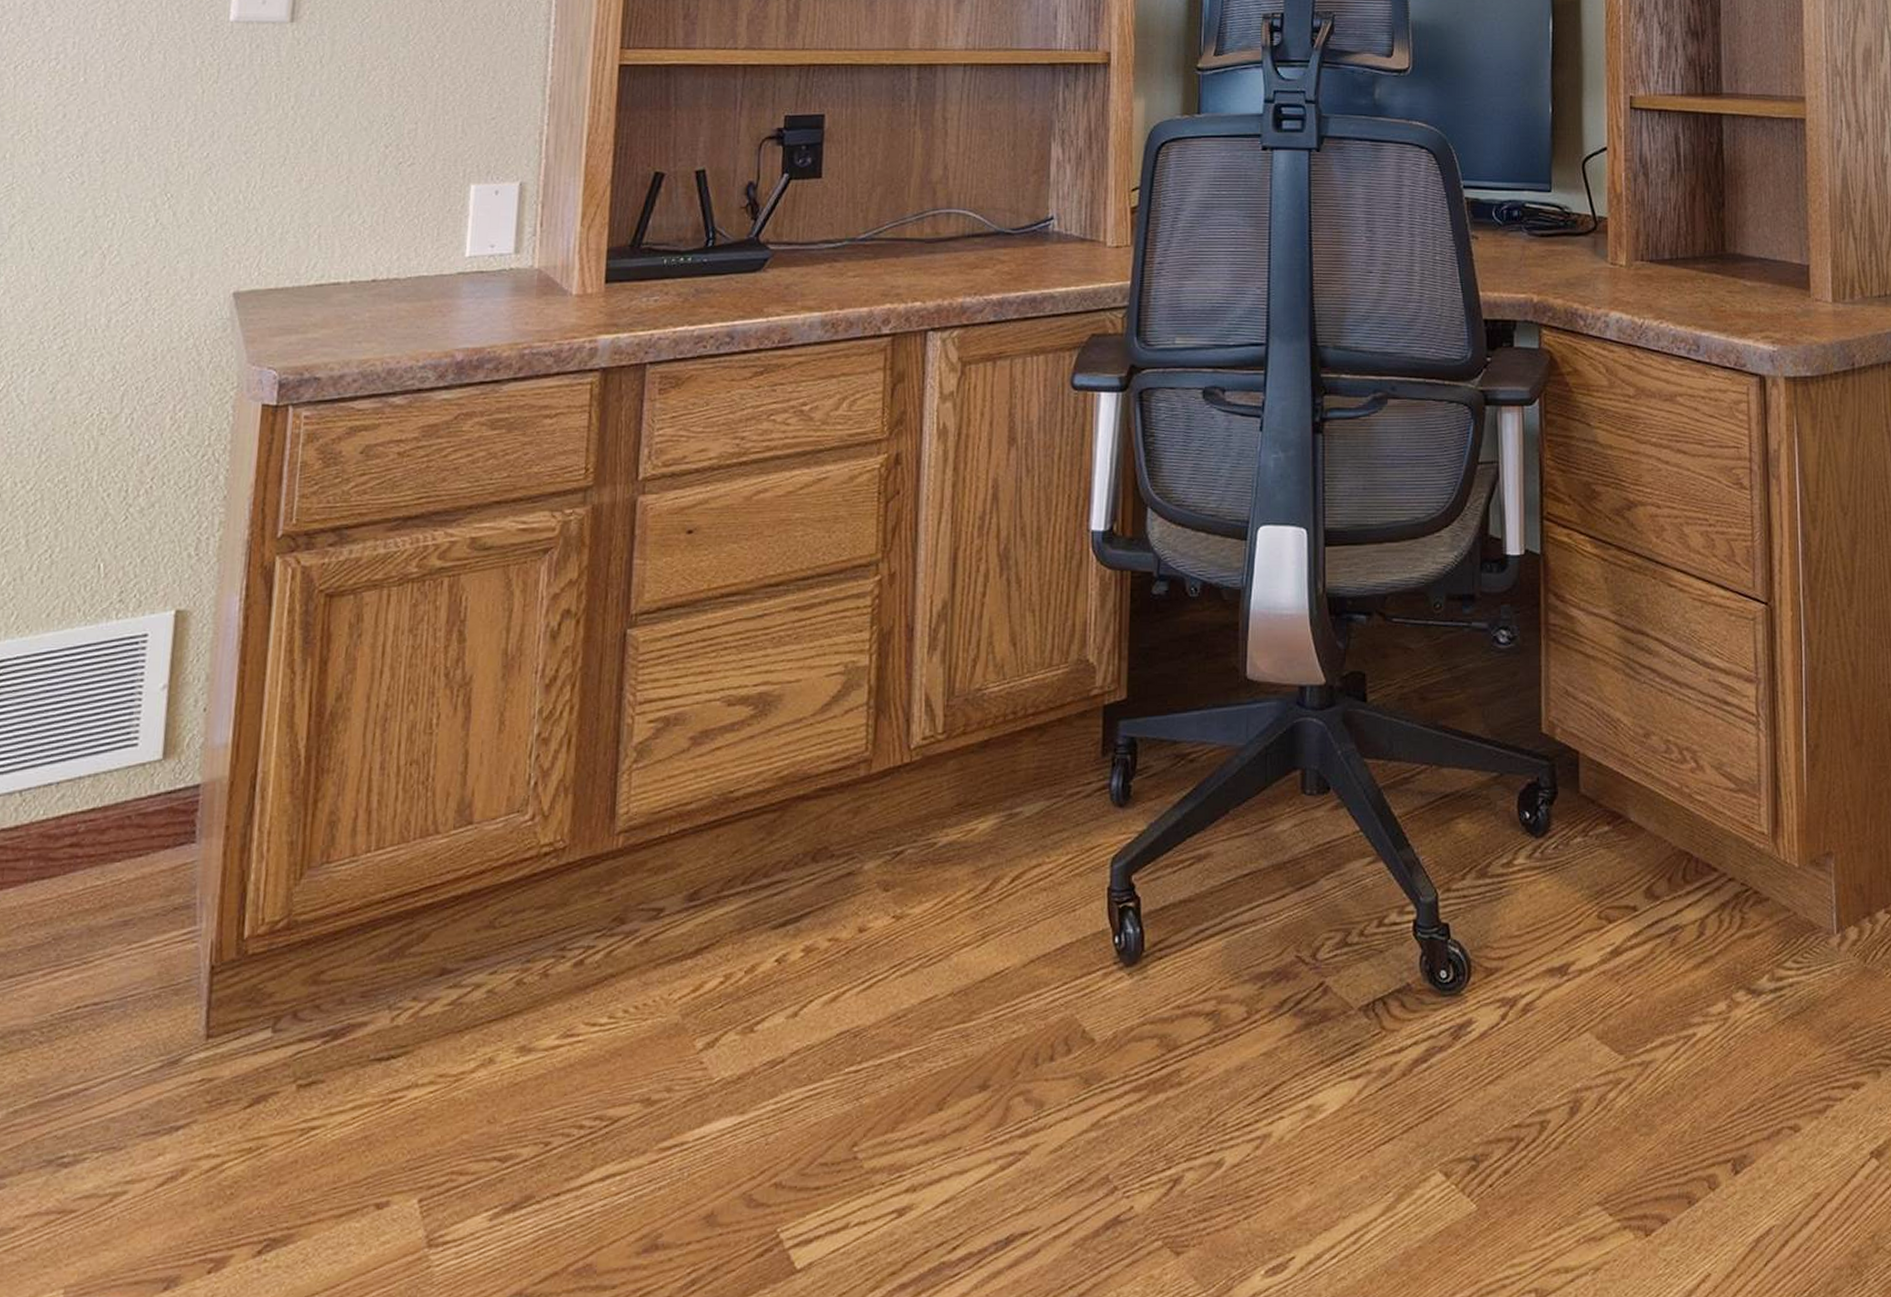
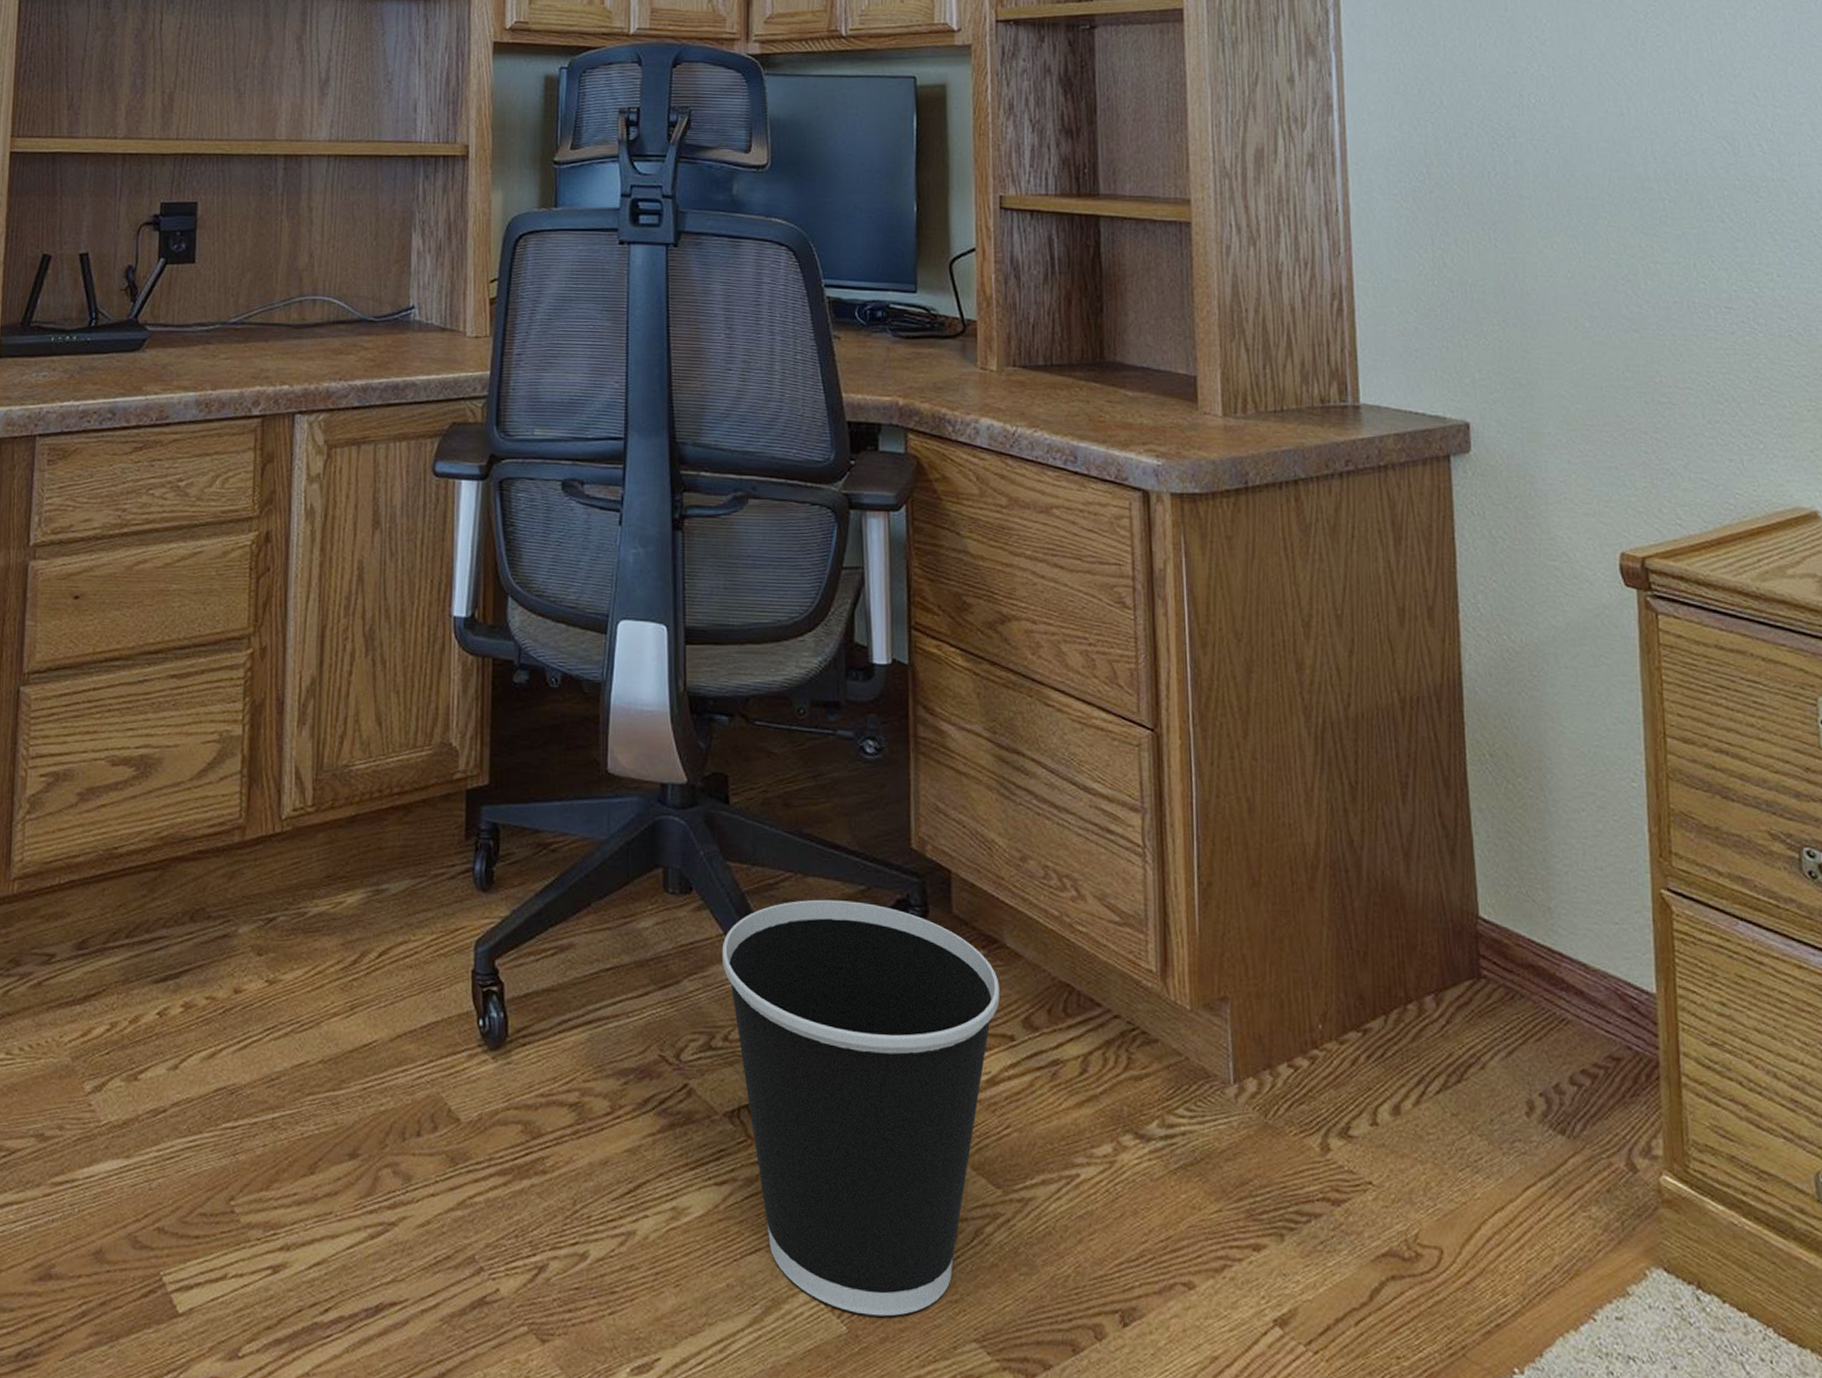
wastebasket: none [1358,788,1623,1191] -> present [722,899,1000,1317]

